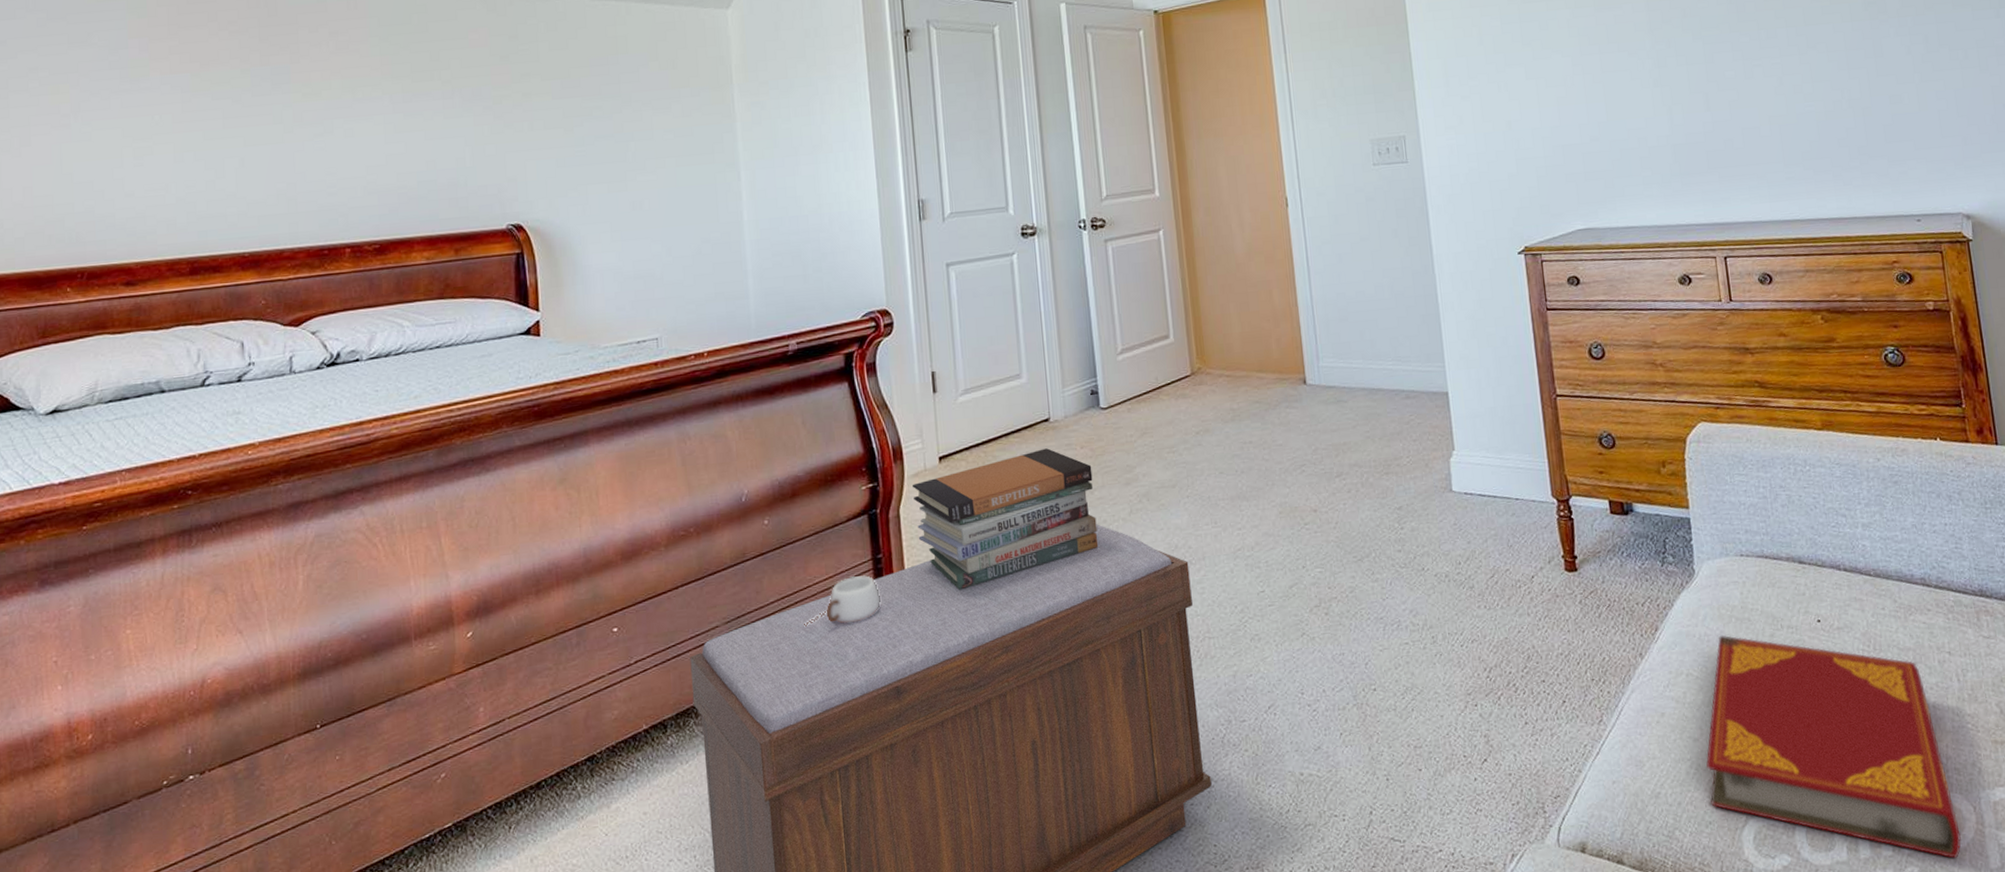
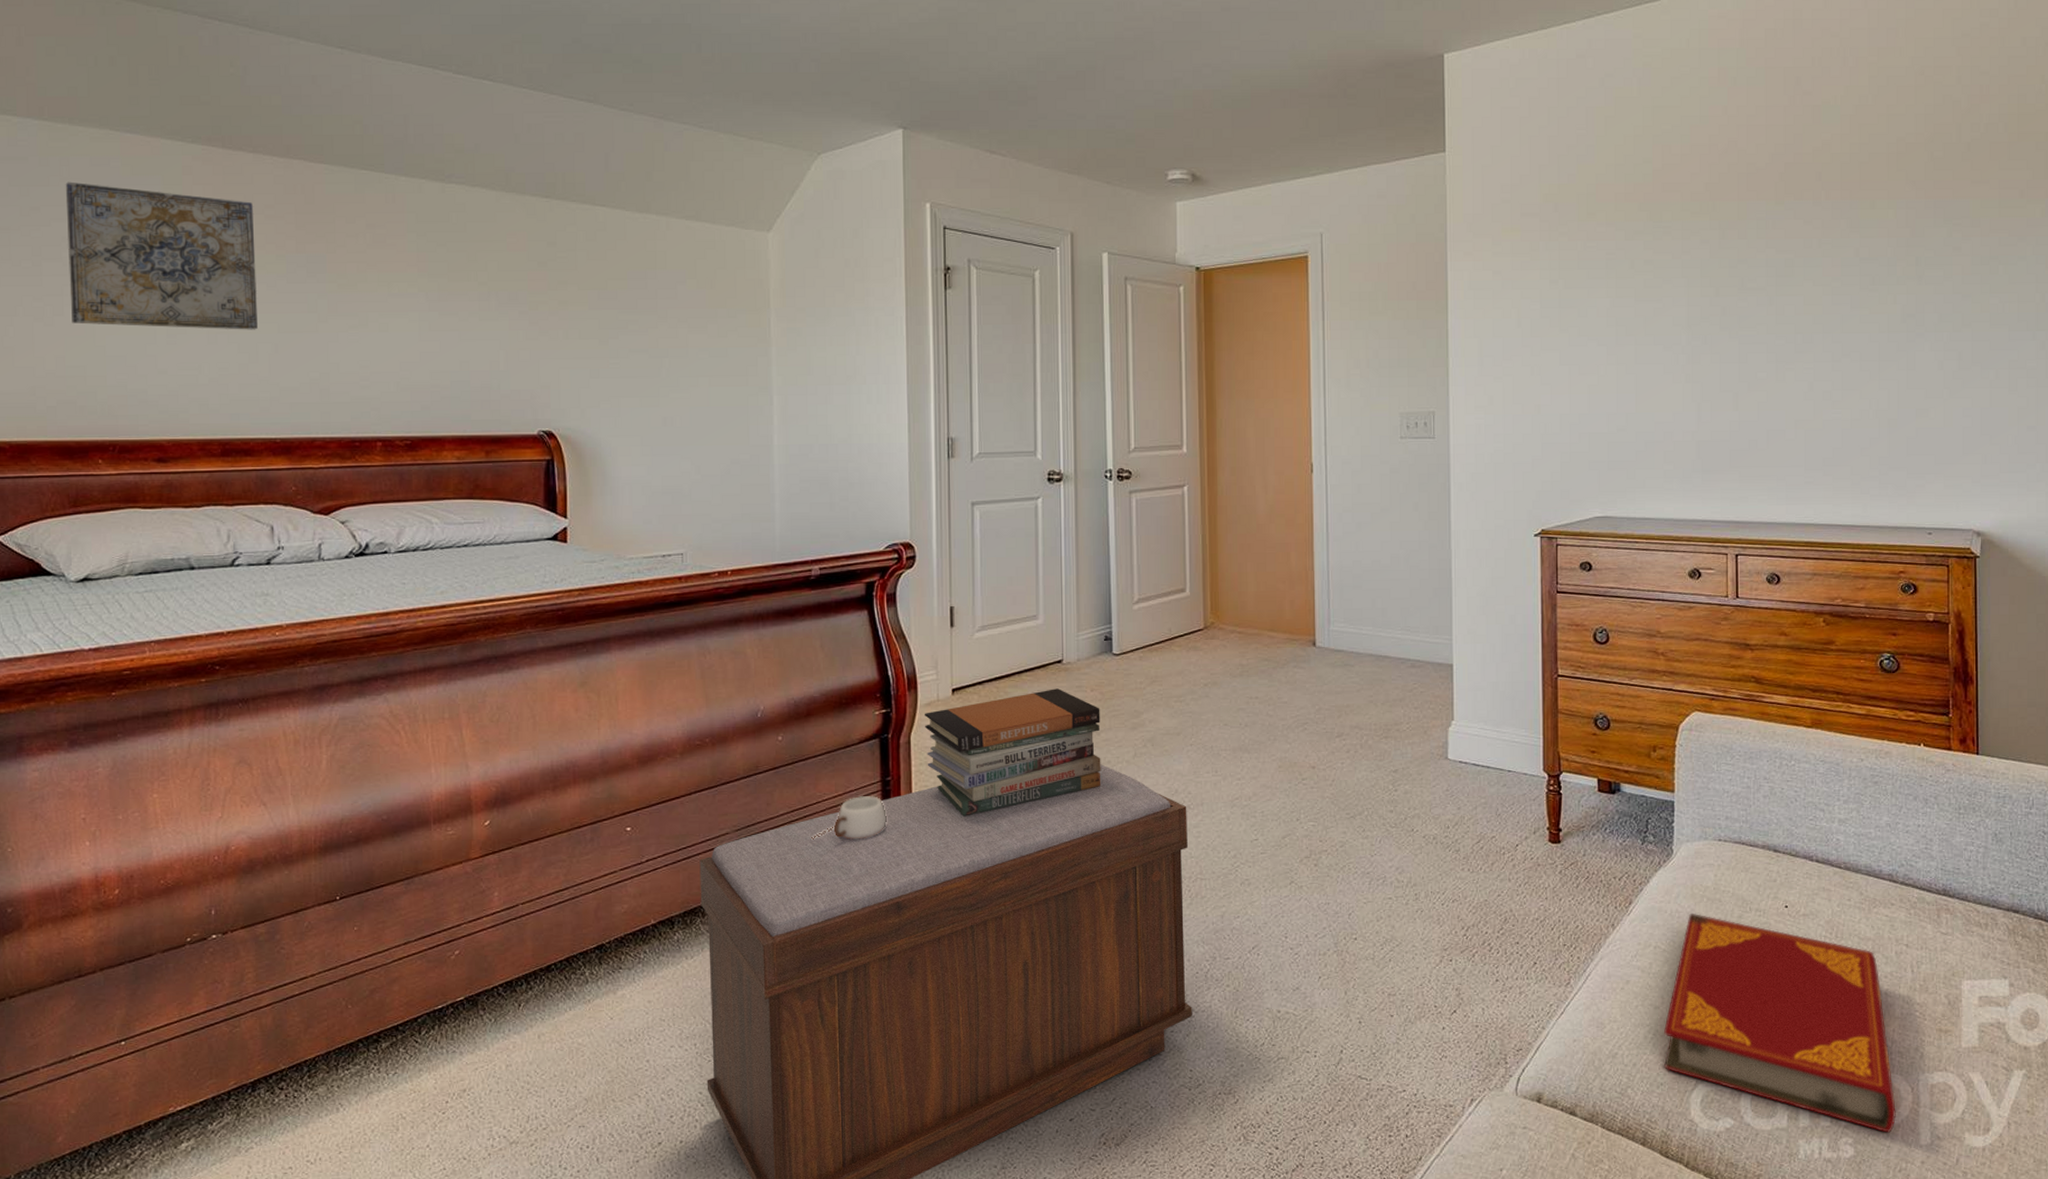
wall art: none [31,13,224,153] -> present [65,181,257,330]

